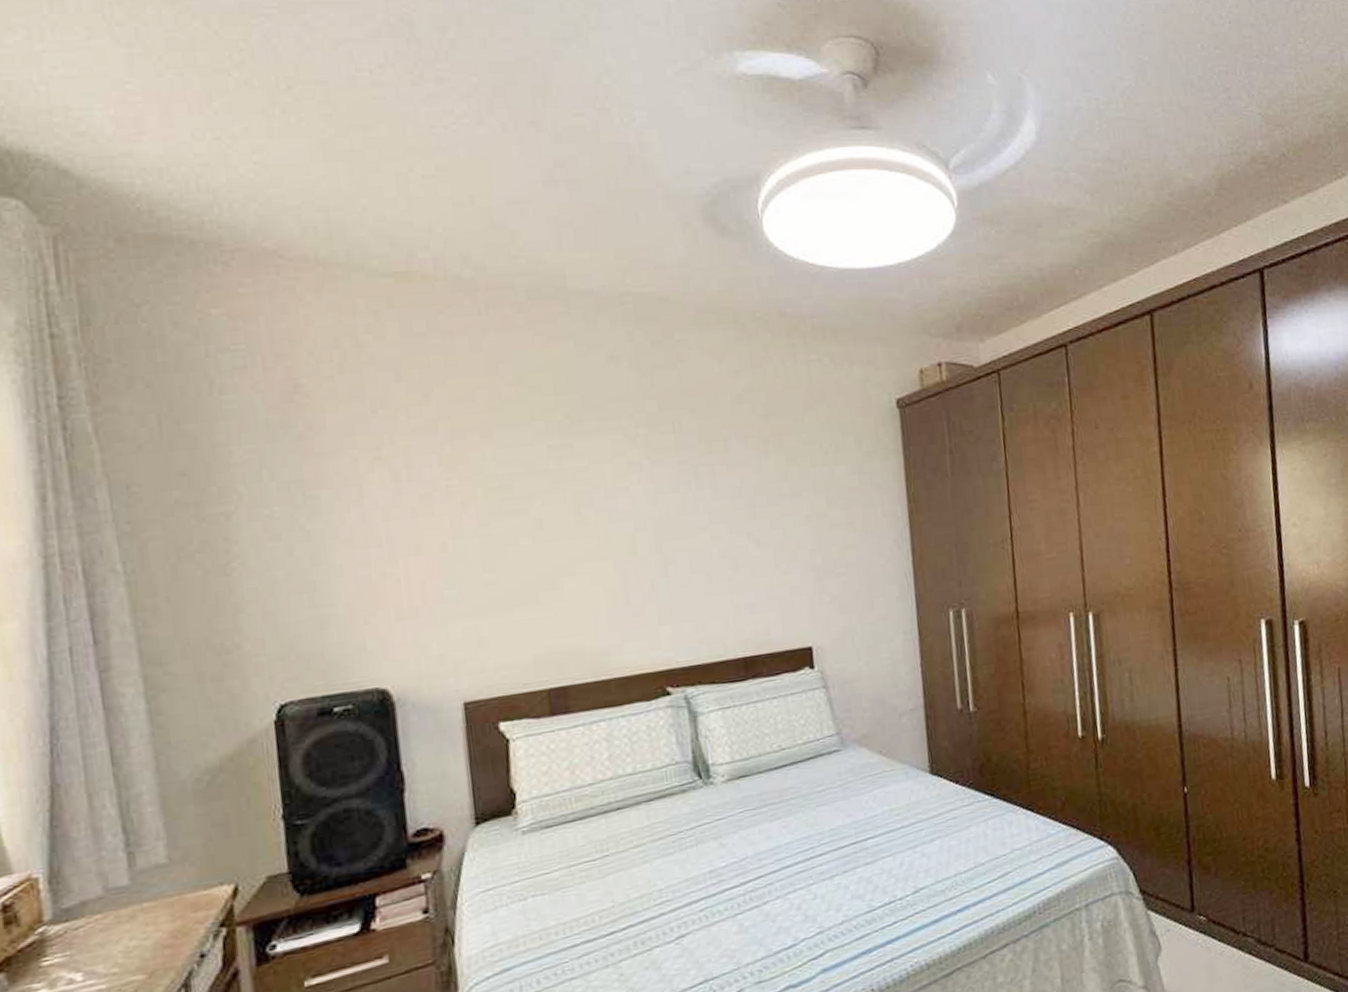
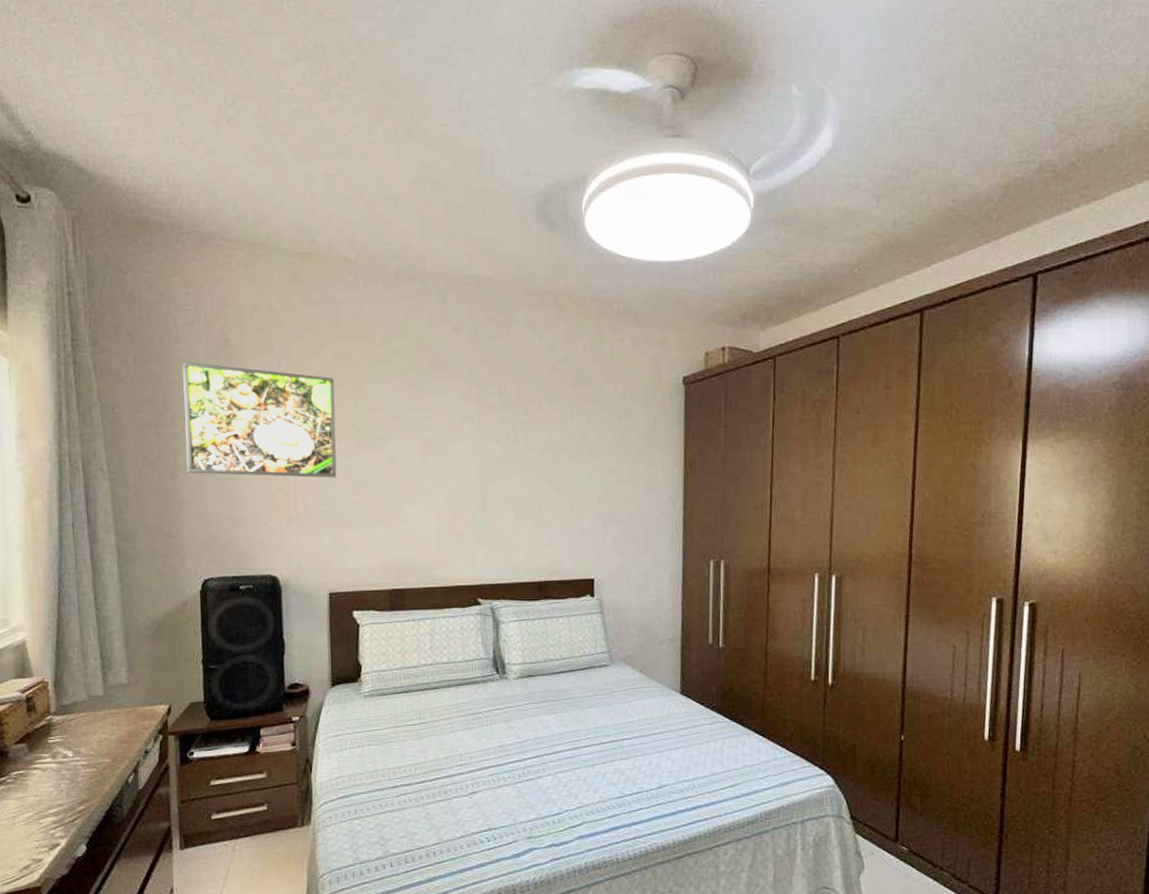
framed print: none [231,417,465,565] -> present [182,361,337,478]

